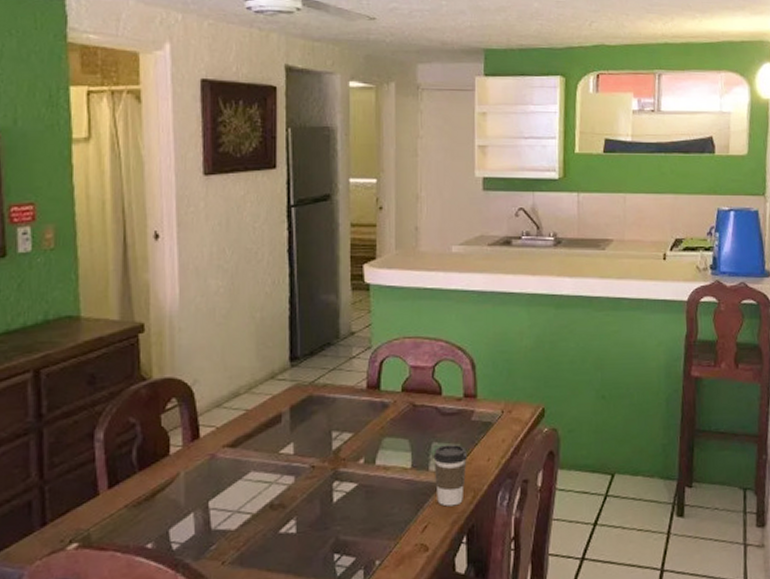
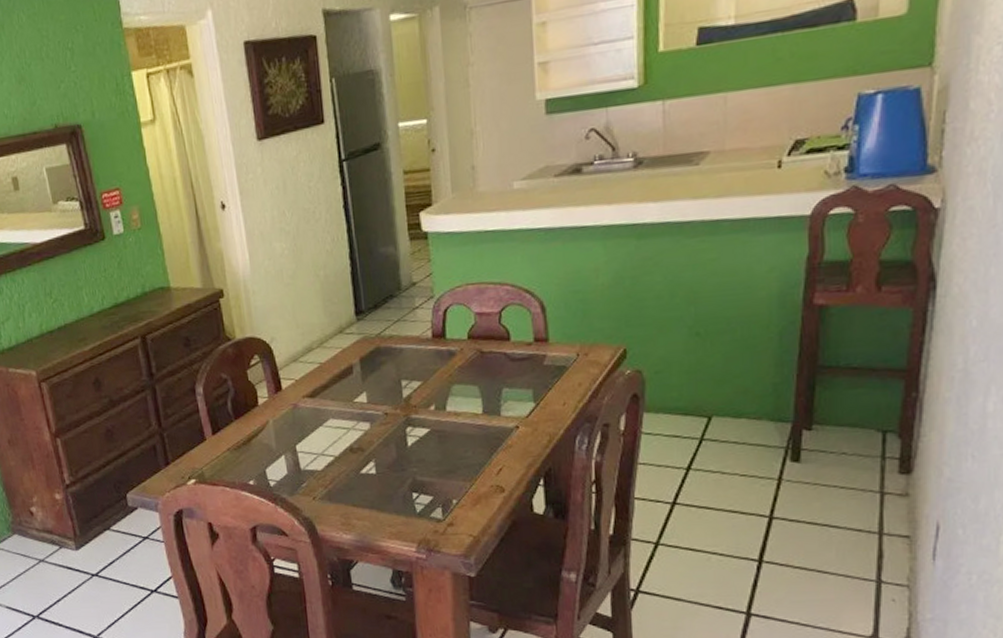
coffee cup: present [433,445,467,507] -> none [504,390,541,450]

